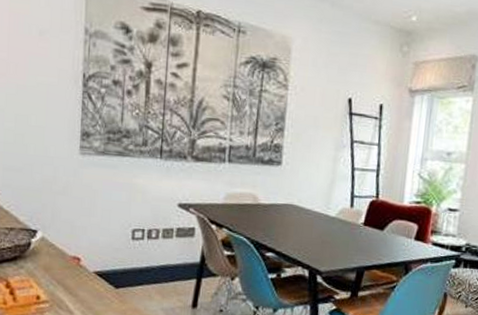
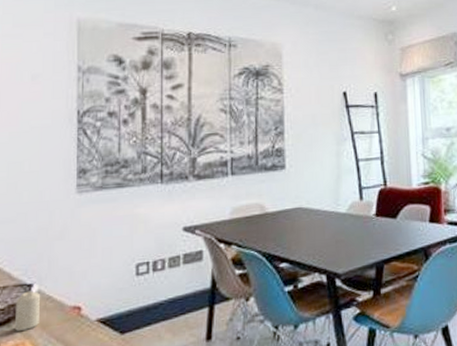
candle: none [21,235,44,270] -> present [15,291,40,331]

